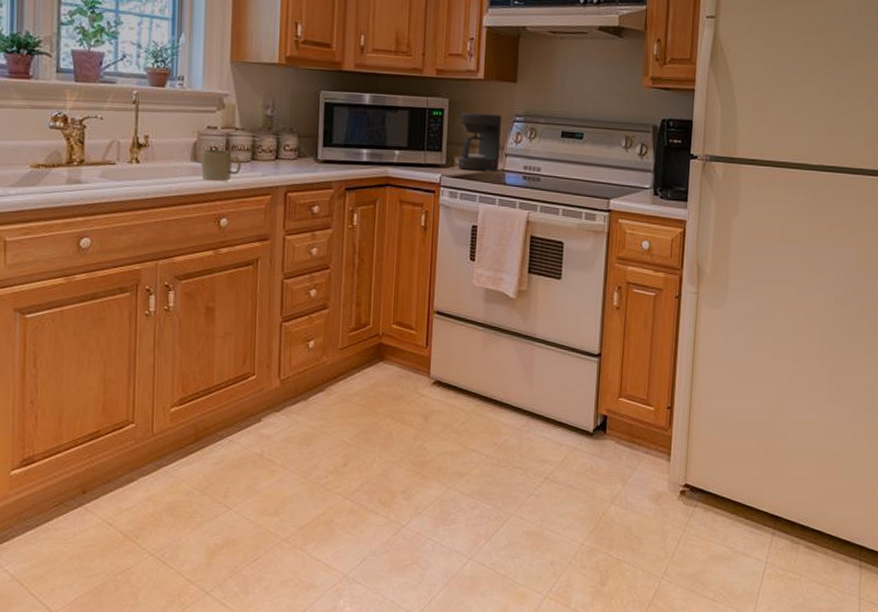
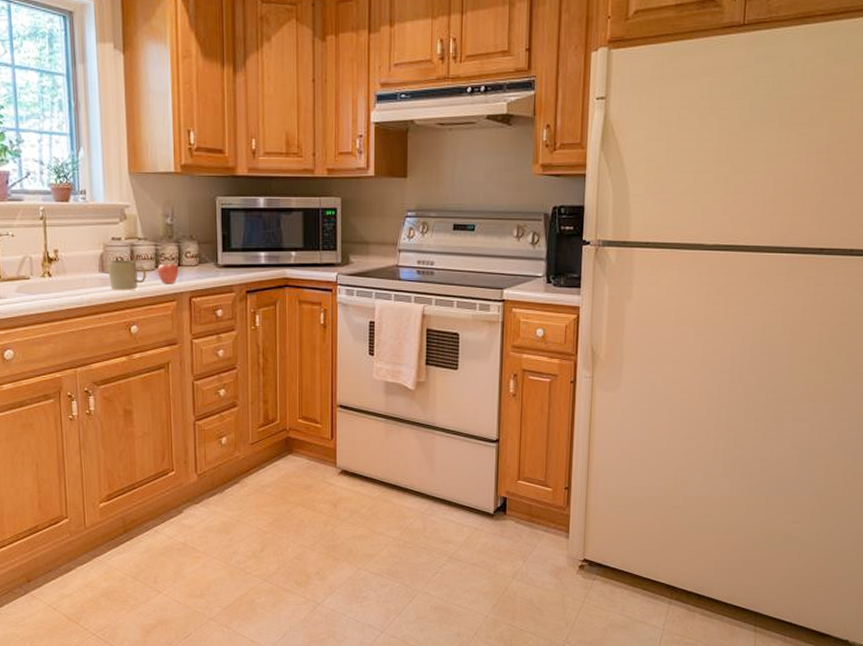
fruit: none [253,152,276,178] -> present [157,260,179,285]
coffee maker: present [457,113,502,171] -> none [352,211,394,267]

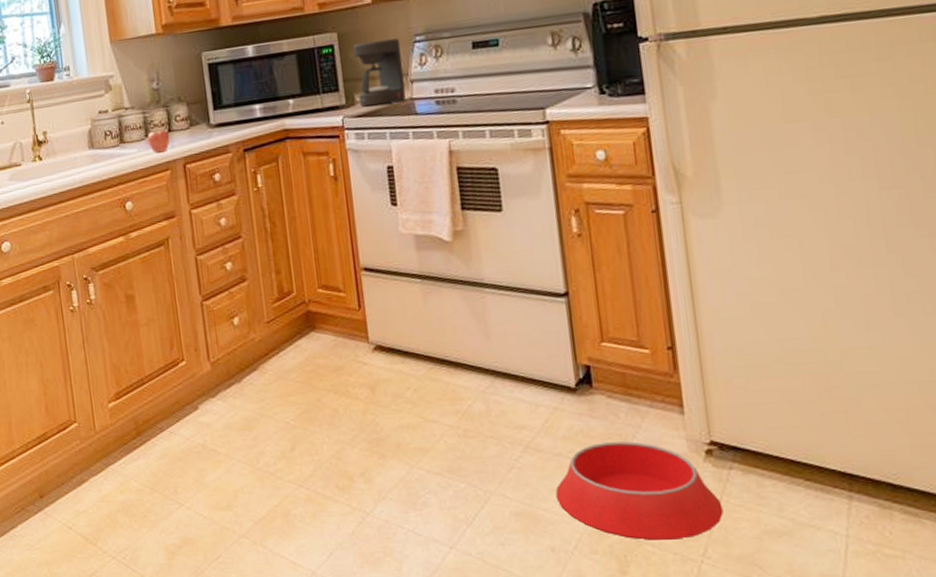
mug: present [108,259,147,291] -> none [97,131,138,167]
coffee maker: none [352,211,394,267] -> present [352,38,406,107]
pet bowl: none [467,556,584,629] -> present [555,441,724,540]

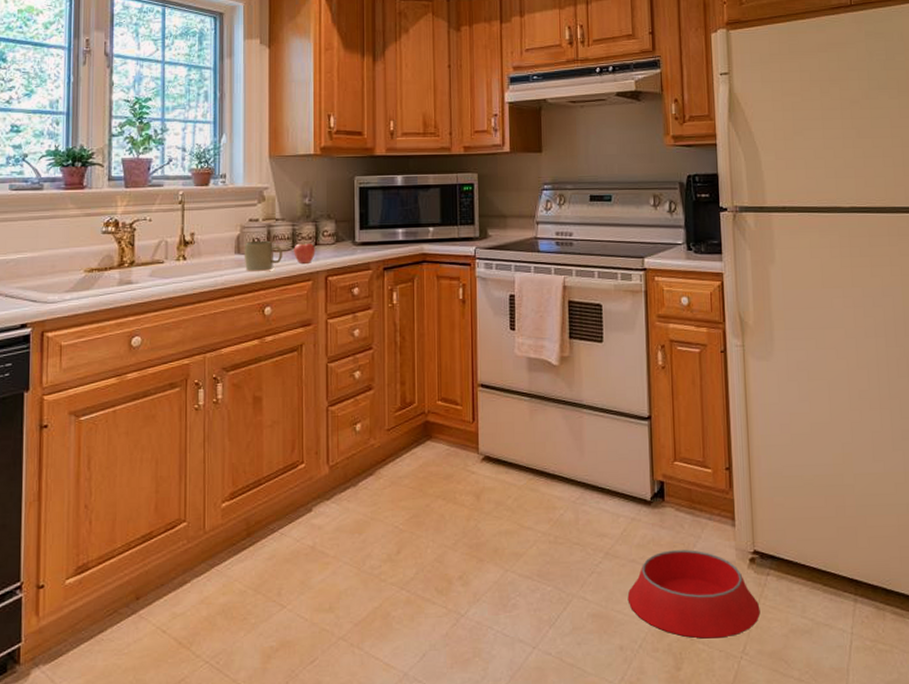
mug: none [97,131,138,167] -> present [244,240,283,273]
coffee maker: present [352,38,406,107] -> none [489,185,531,241]

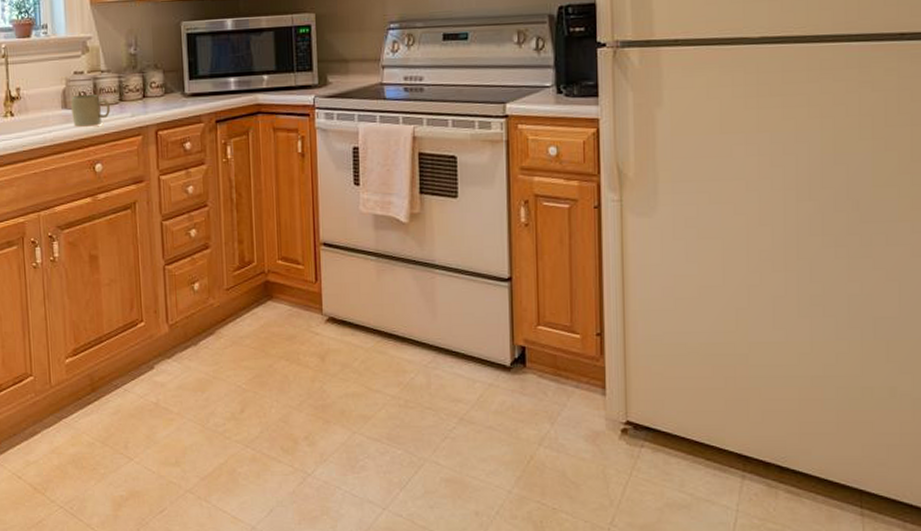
fruit: present [294,239,315,265] -> none [121,92,144,119]
pet bowl: present [627,550,760,639] -> none [484,418,632,509]

